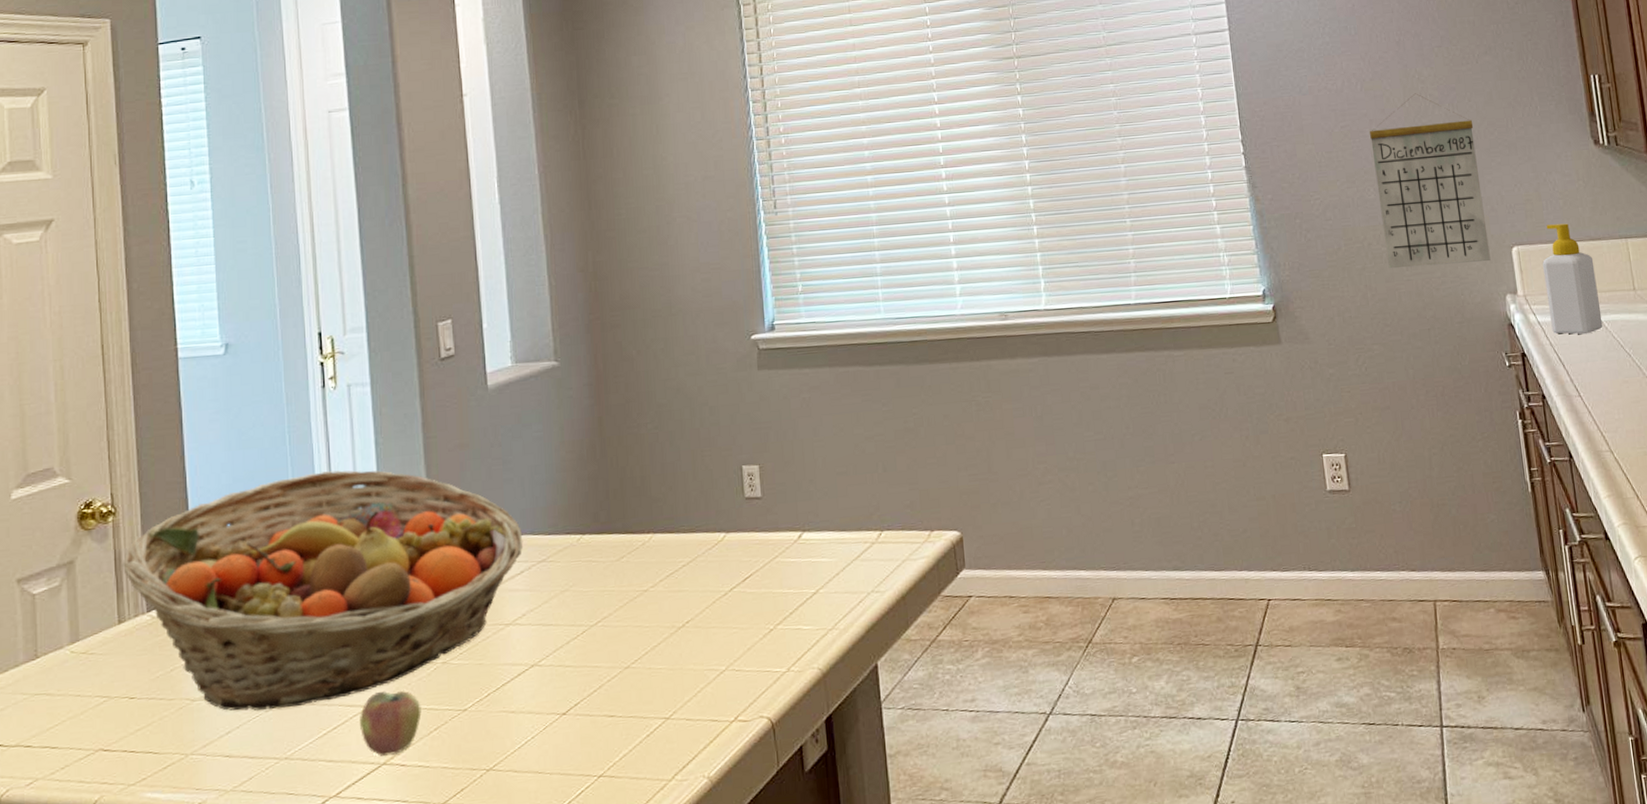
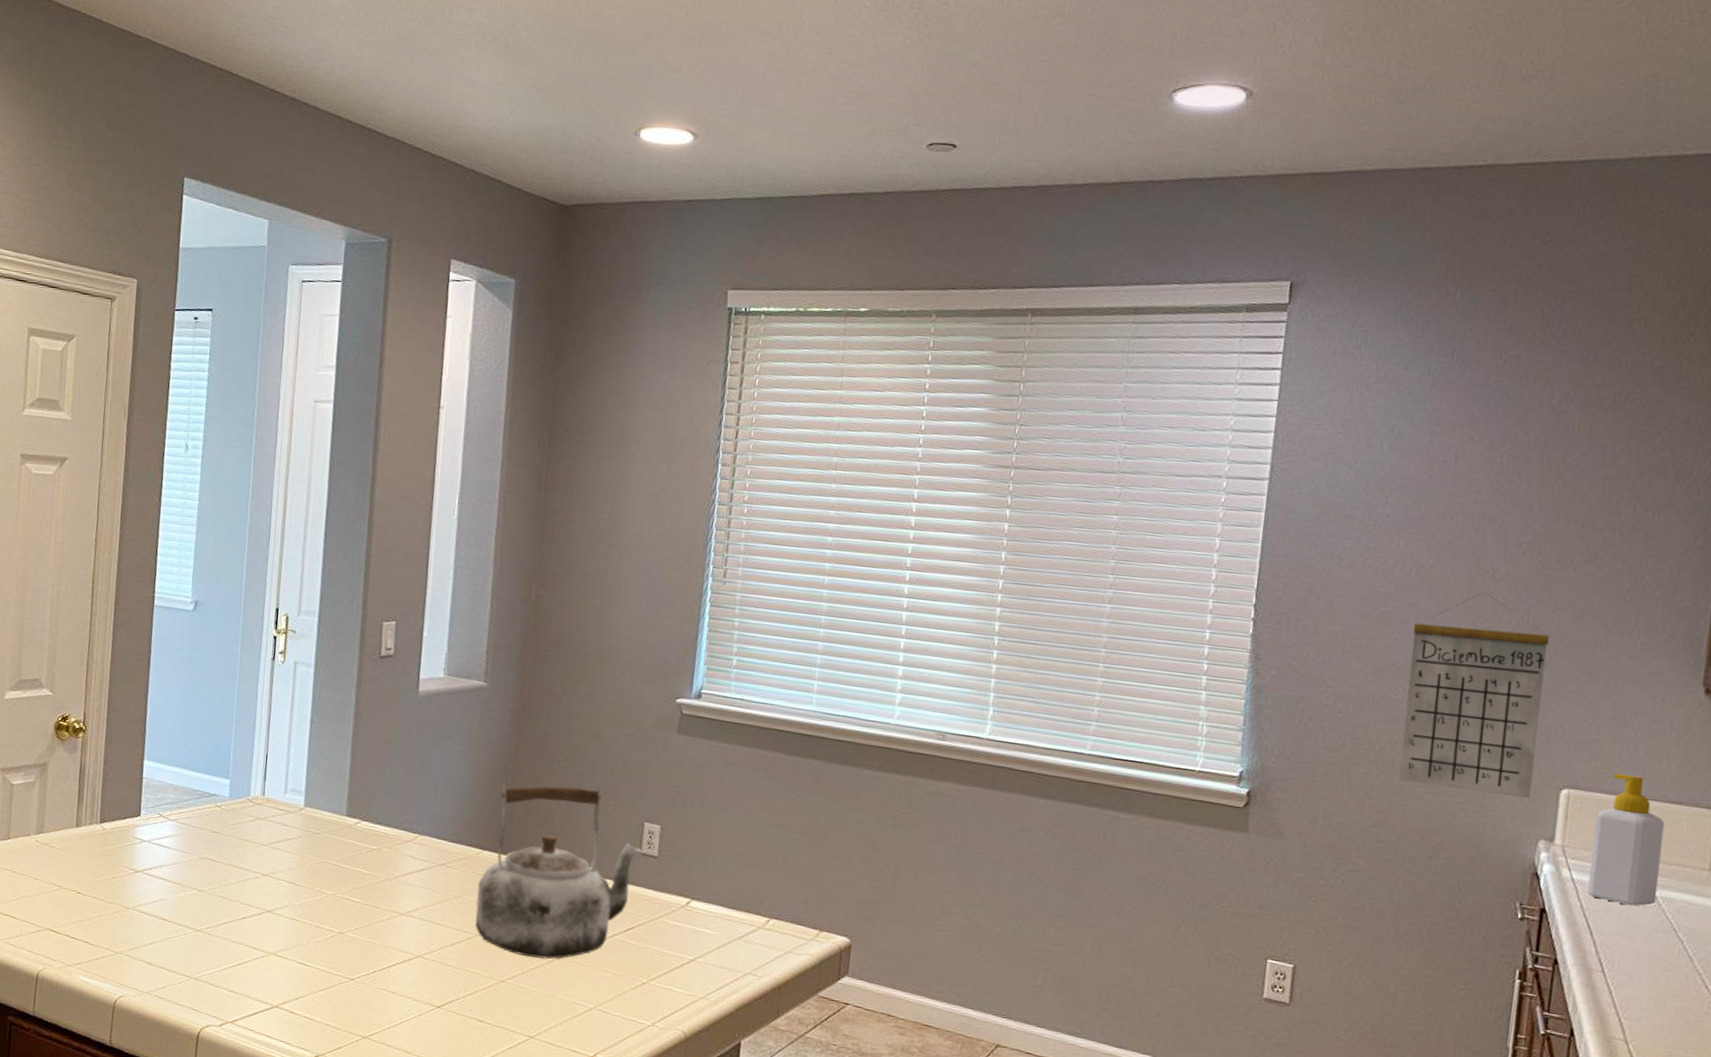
fruit basket: present [122,470,524,711] -> none [85,734,429,940]
apple: present [360,690,422,756] -> none [260,942,315,1002]
kettle: none [583,440,745,636] -> present [475,783,642,960]

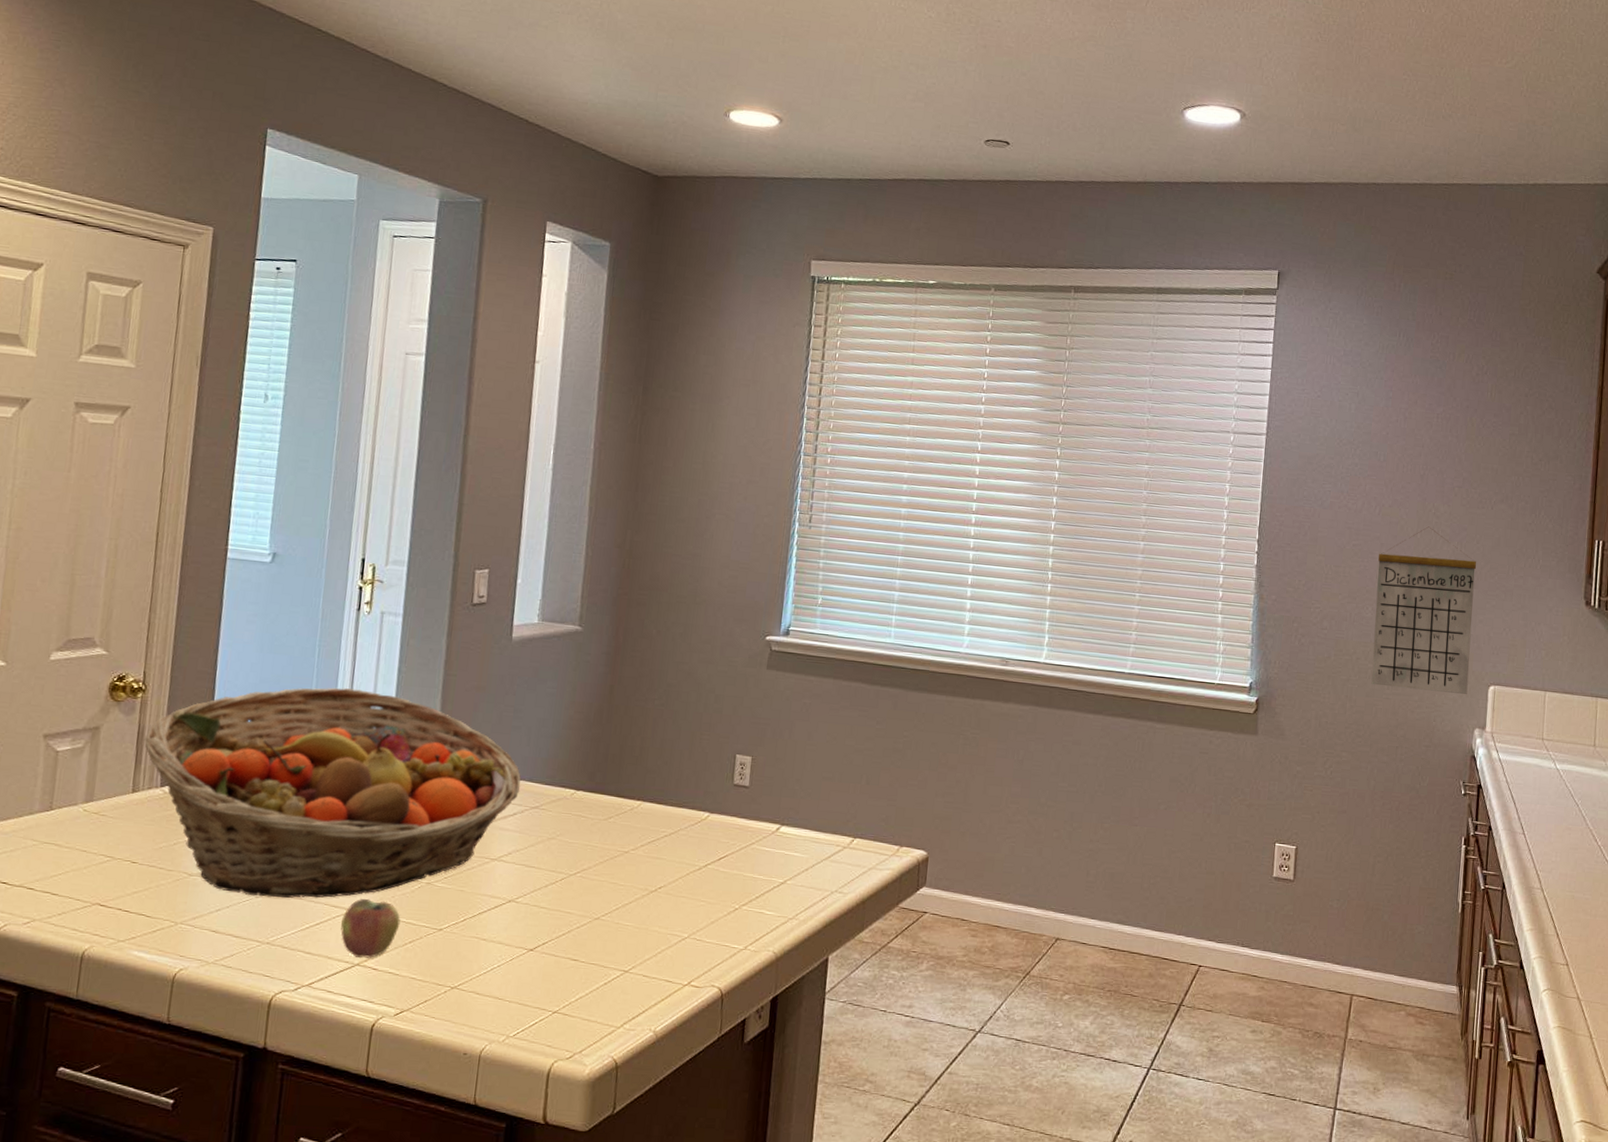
fruit basket: none [85,734,429,940] -> present [143,687,522,899]
apple: none [260,942,315,1002] -> present [340,898,401,958]
kettle: present [475,783,642,960] -> none [569,722,734,893]
soap bottle: present [1587,773,1665,907] -> none [1511,671,1563,779]

